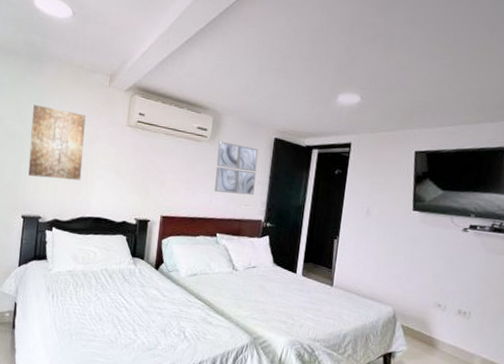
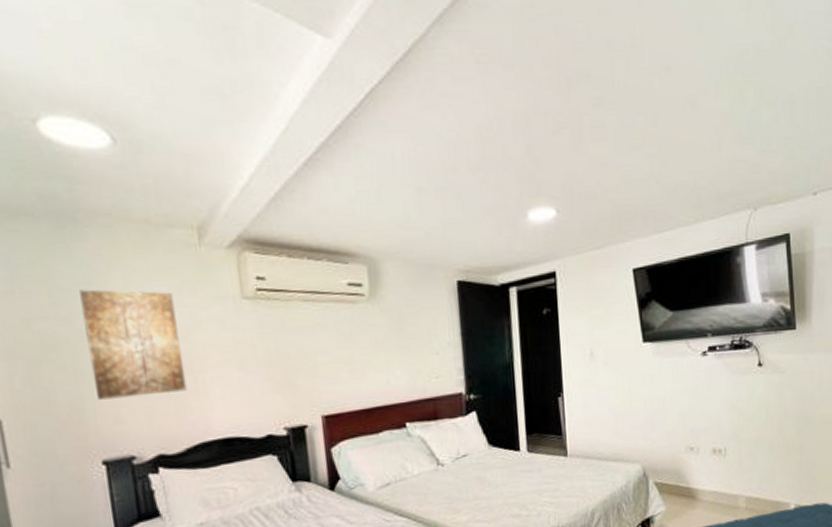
wall art: present [214,141,259,196] -> none [382,297,445,369]

